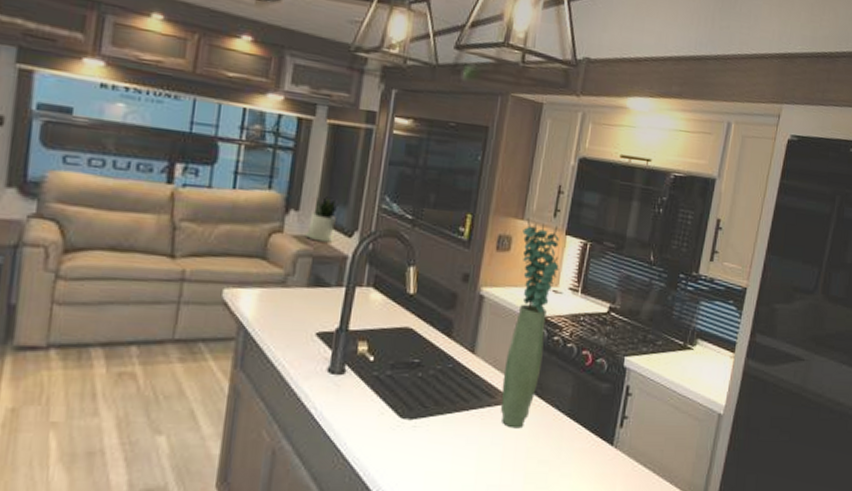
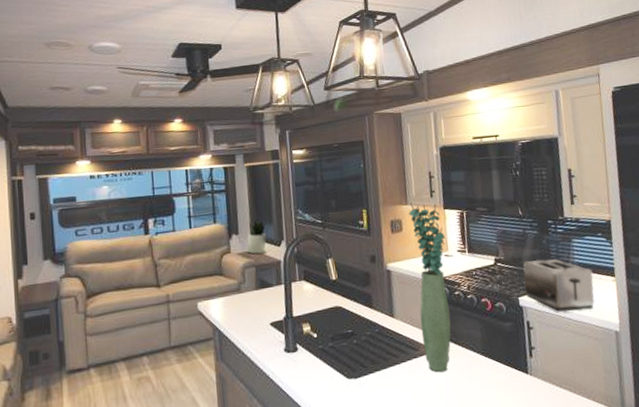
toaster: none [633,315,713,385] -> present [523,259,595,312]

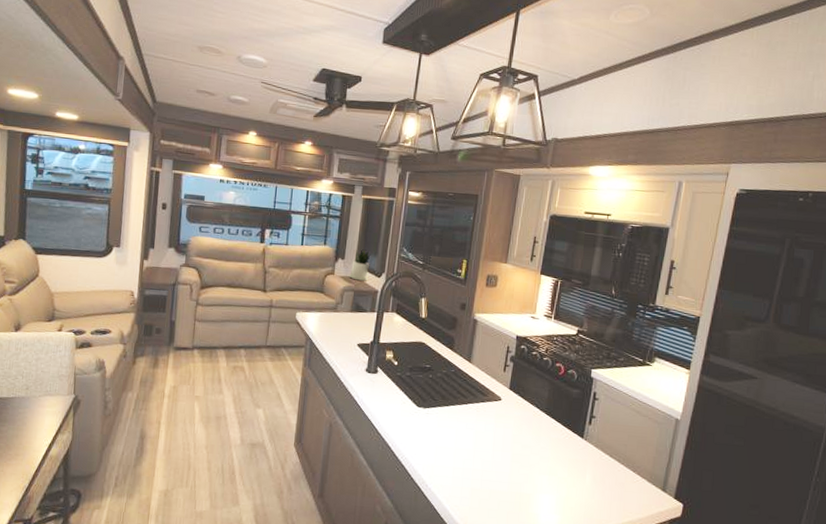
vase: present [408,202,451,373] -> none [491,262,536,420]
toaster: present [523,259,595,312] -> none [599,337,669,394]

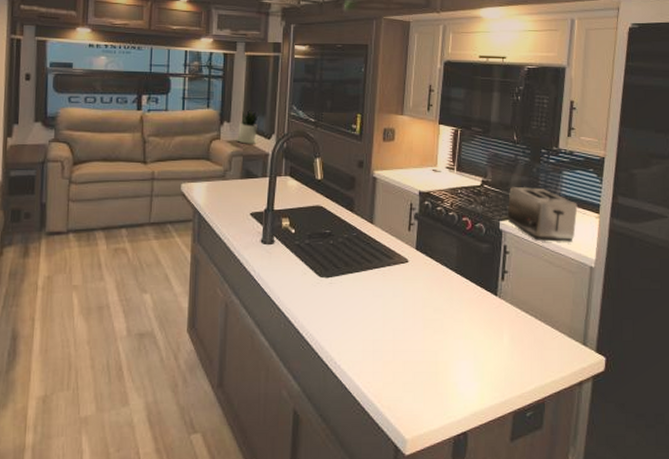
toaster: none [599,337,669,394] -> present [507,186,578,242]

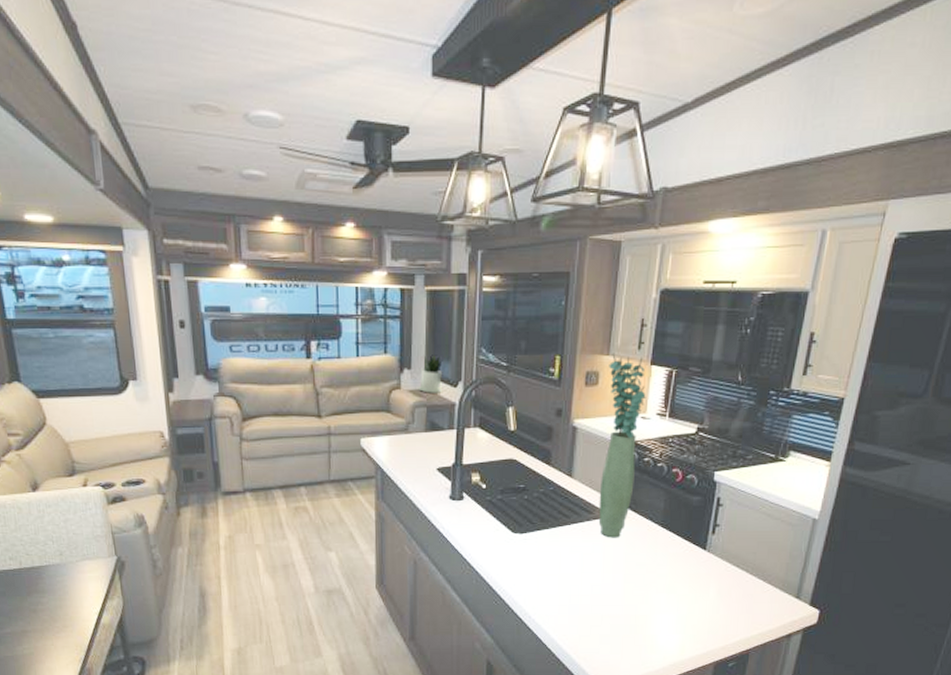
vase: none [398,113,436,283] -> present [598,353,646,538]
toaster: present [507,186,578,242] -> none [723,433,806,493]

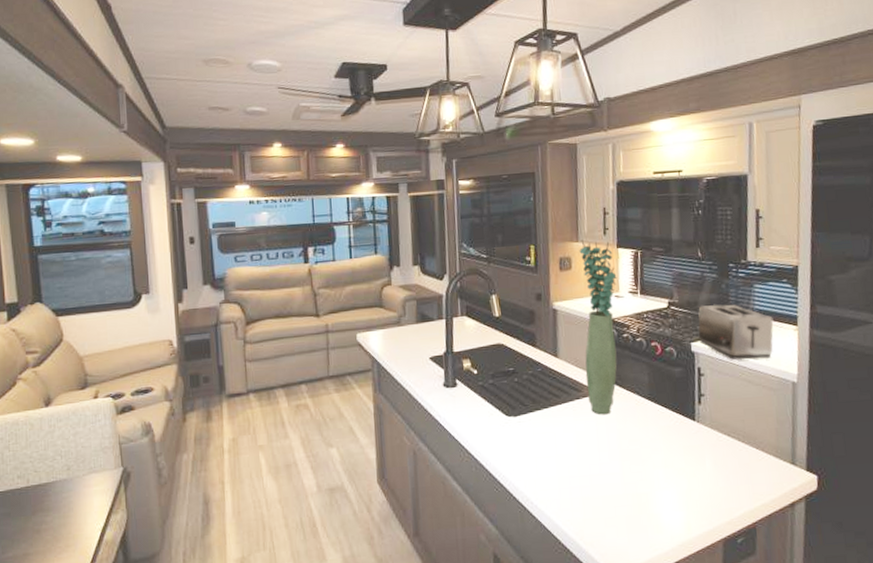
planter: present [418,356,442,393] -> none [407,253,429,288]
toaster: none [723,433,806,493] -> present [698,304,774,360]

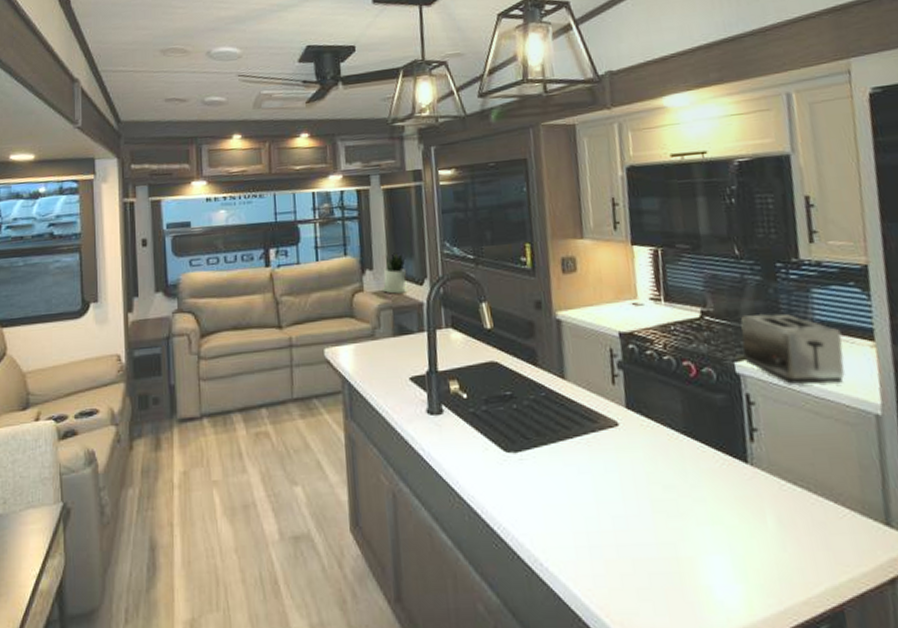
planter: none [407,253,429,288] -> present [381,254,407,294]
vase: present [579,239,617,415] -> none [585,235,641,453]

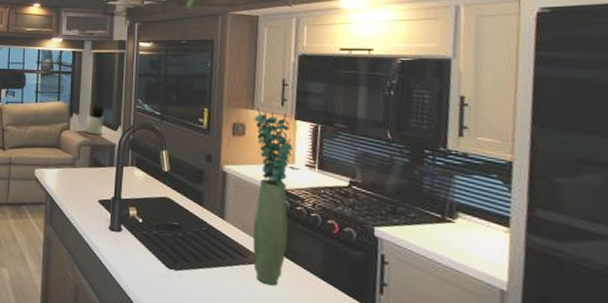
vase: none [585,235,641,453] -> present [252,107,293,286]
toaster: present [741,313,845,385] -> none [383,189,478,258]

